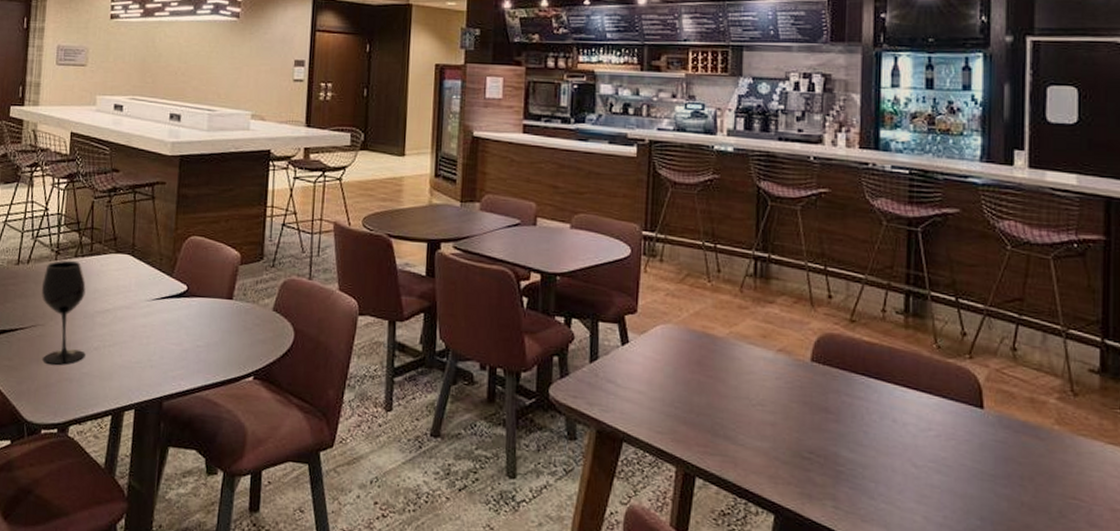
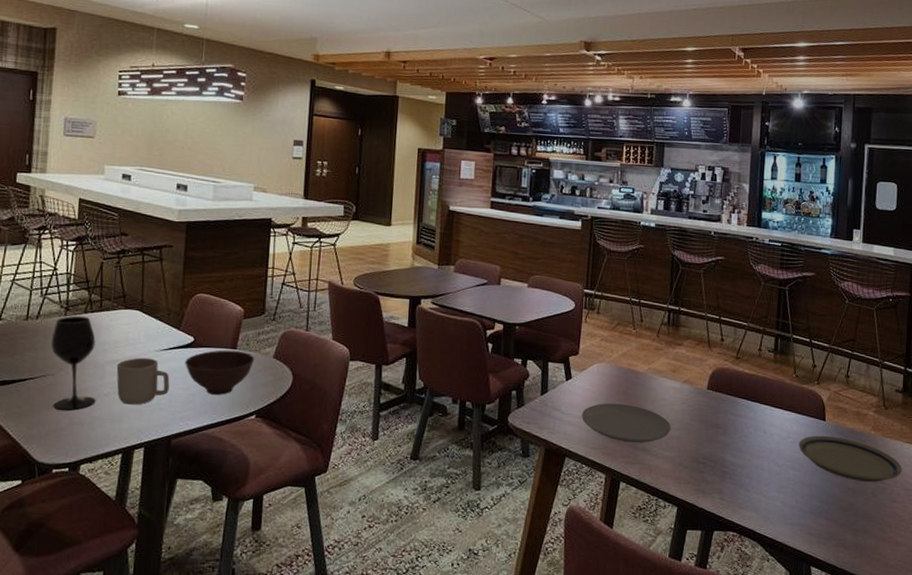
mug: none [106,307,162,361] -> present [116,357,170,405]
bowl: none [177,300,253,352] -> present [185,350,255,395]
plate: none [643,375,763,428] -> present [582,403,672,443]
plate: none [945,428,1105,497] -> present [798,435,903,482]

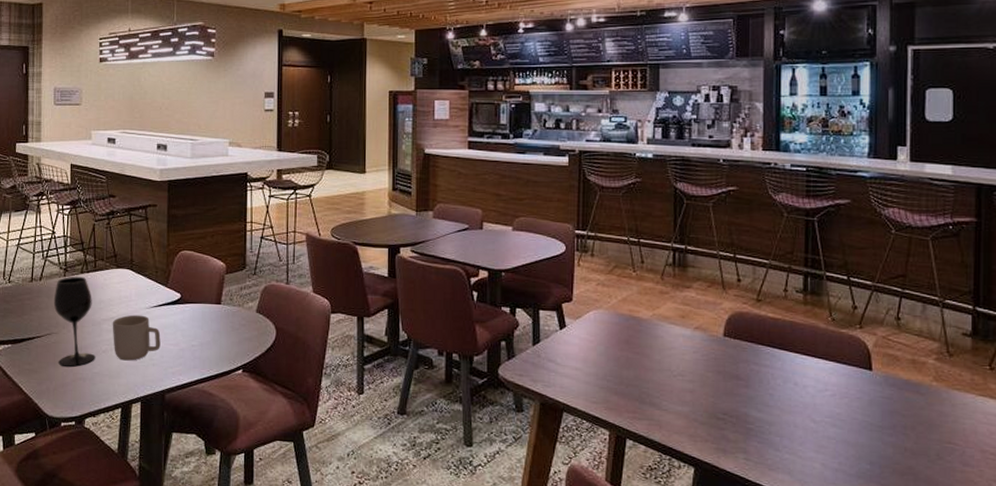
bowl: present [185,350,255,395] -> none [174,305,239,350]
plate: present [582,403,672,443] -> none [579,353,683,397]
plate: present [798,435,903,482] -> none [839,387,976,442]

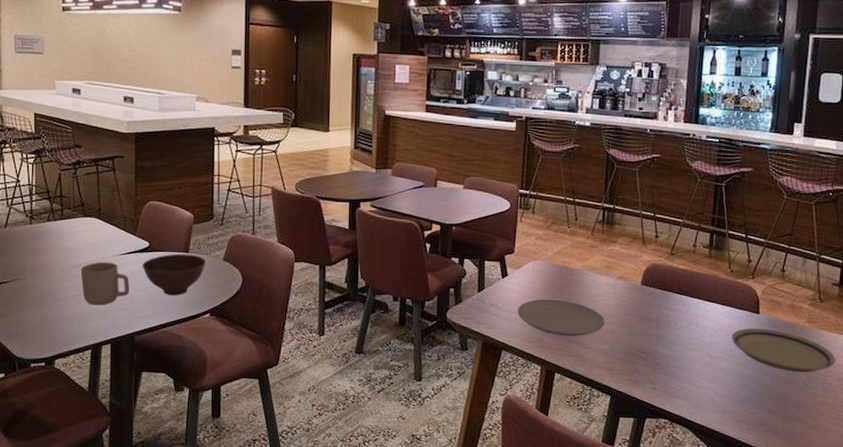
wineglass: present [53,276,95,367] -> none [19,224,64,311]
bowl: none [174,305,239,350] -> present [142,253,207,295]
plate: none [579,353,683,397] -> present [518,299,605,337]
plate: none [839,387,976,442] -> present [731,328,836,372]

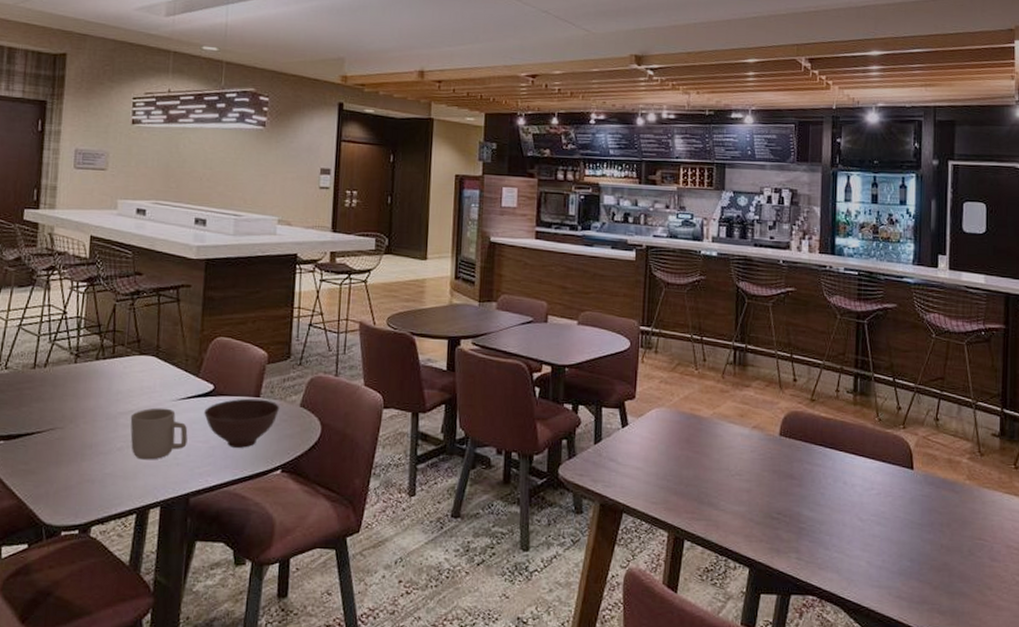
plate: present [518,299,605,337] -> none [640,452,741,497]
plate: present [731,328,836,372] -> none [884,486,1003,538]

